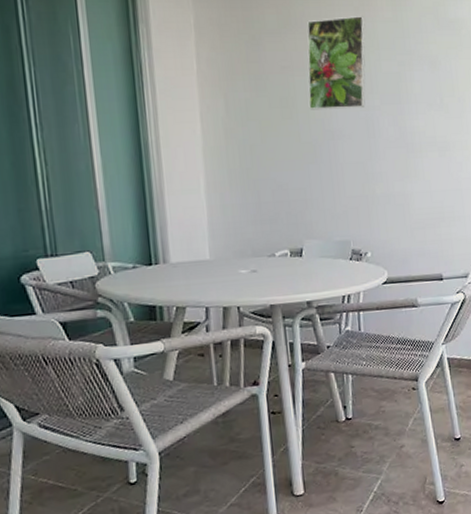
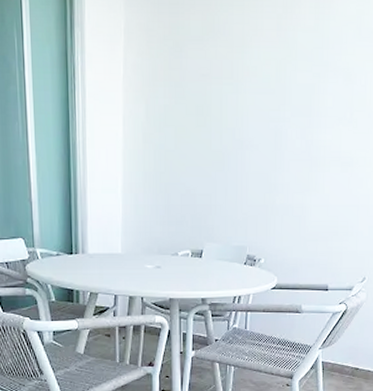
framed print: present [307,16,366,110] -> none [222,24,286,120]

